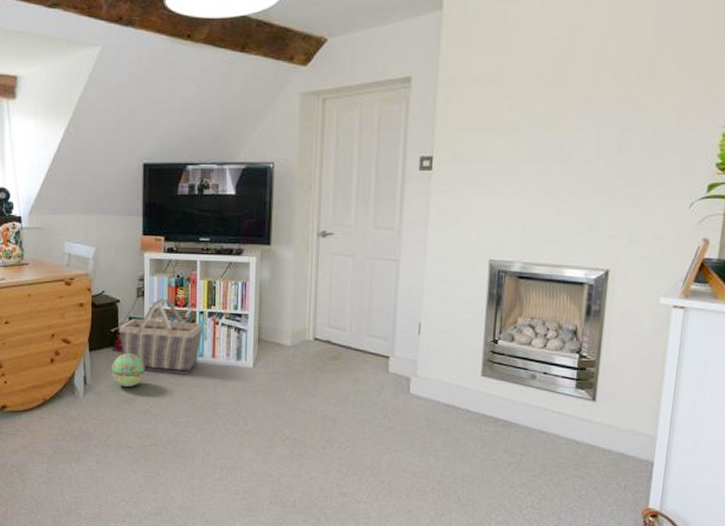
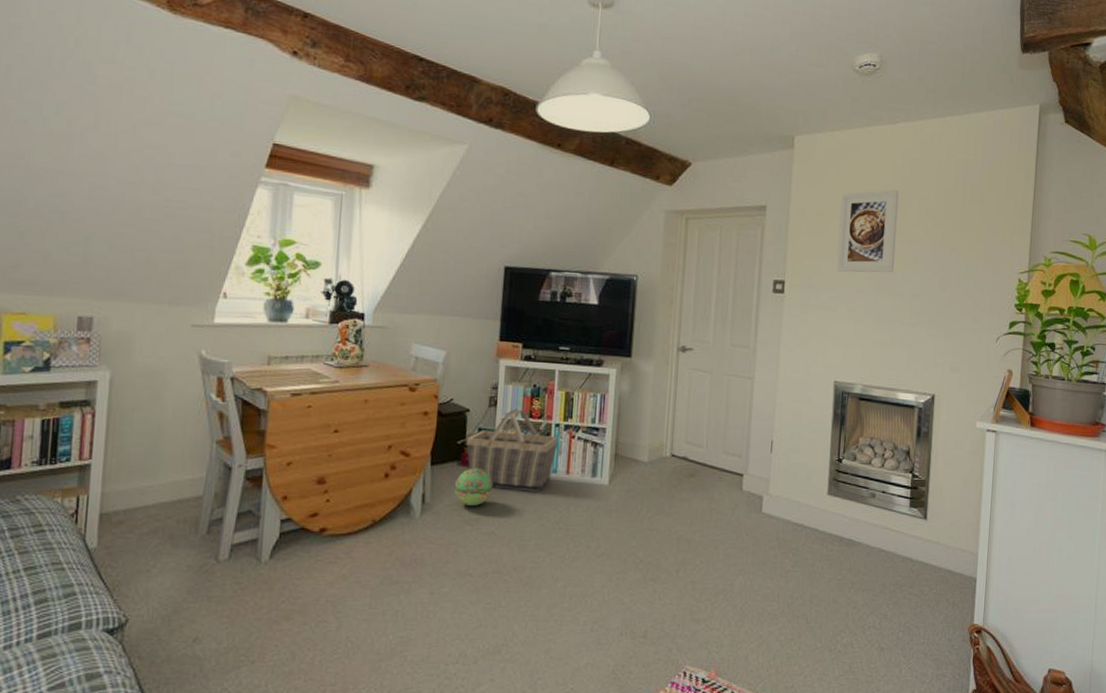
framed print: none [492,43,570,143] -> present [836,190,899,273]

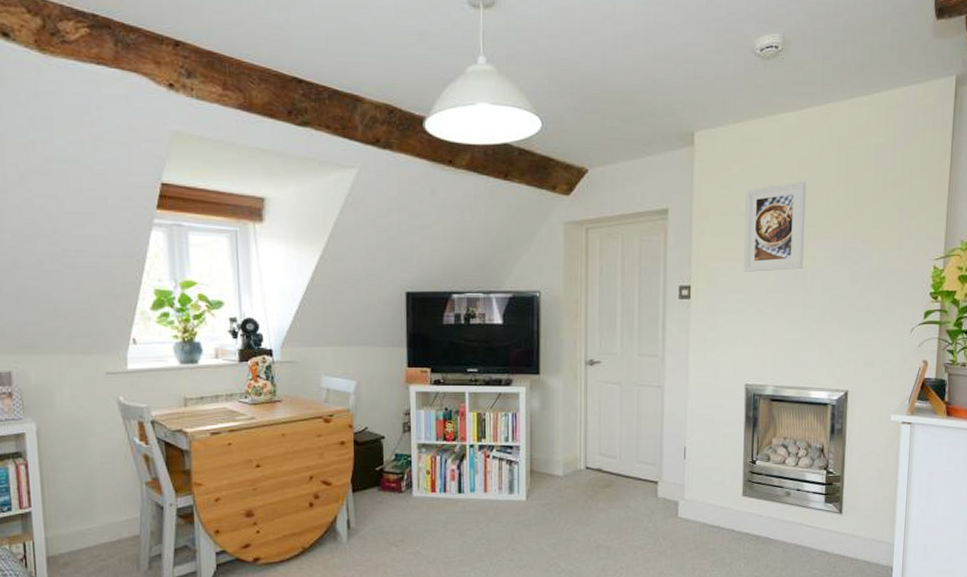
ball: present [454,468,493,506] -> none [377,492,414,528]
basket: present [466,409,559,492] -> none [384,433,474,511]

